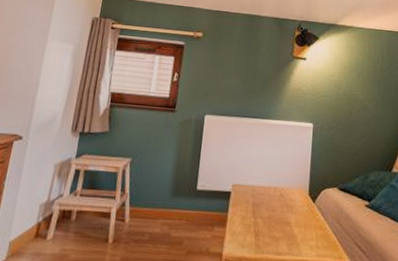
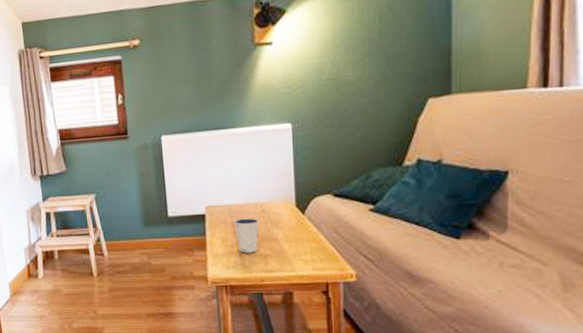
dixie cup: none [254,199,277,234] -> present [233,218,259,253]

